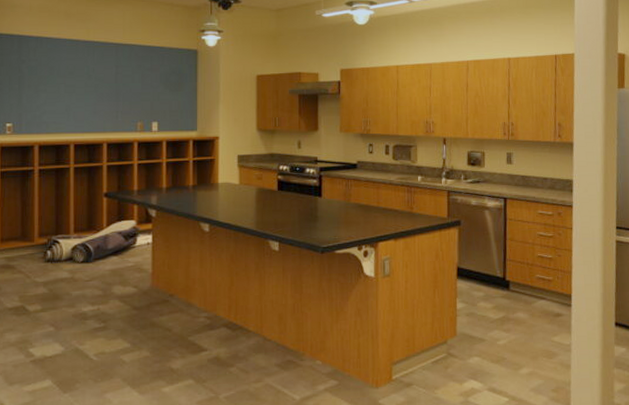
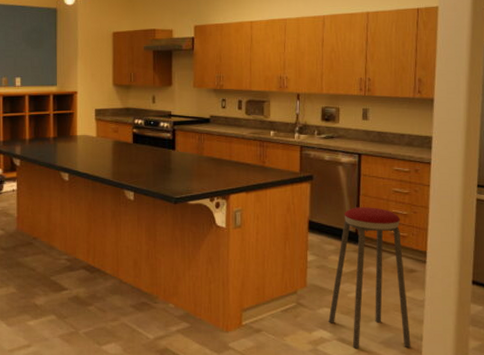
music stool: none [479,251,560,397] -> present [328,207,411,348]

